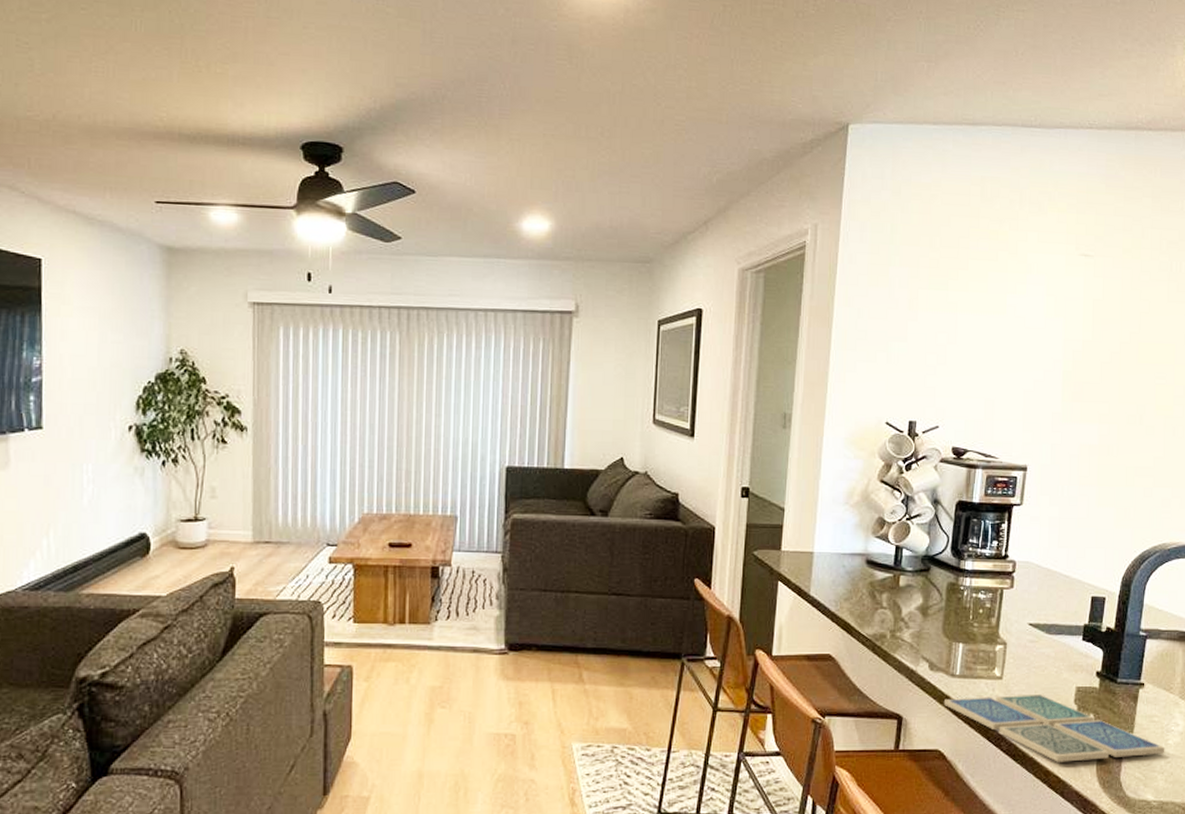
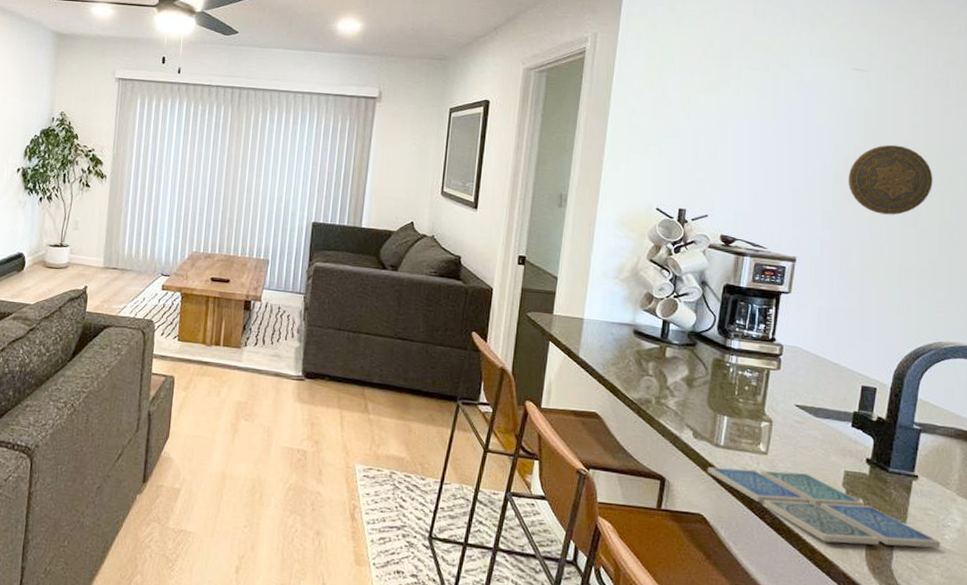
decorative plate: none [1076,336,1157,413] -> present [848,144,933,215]

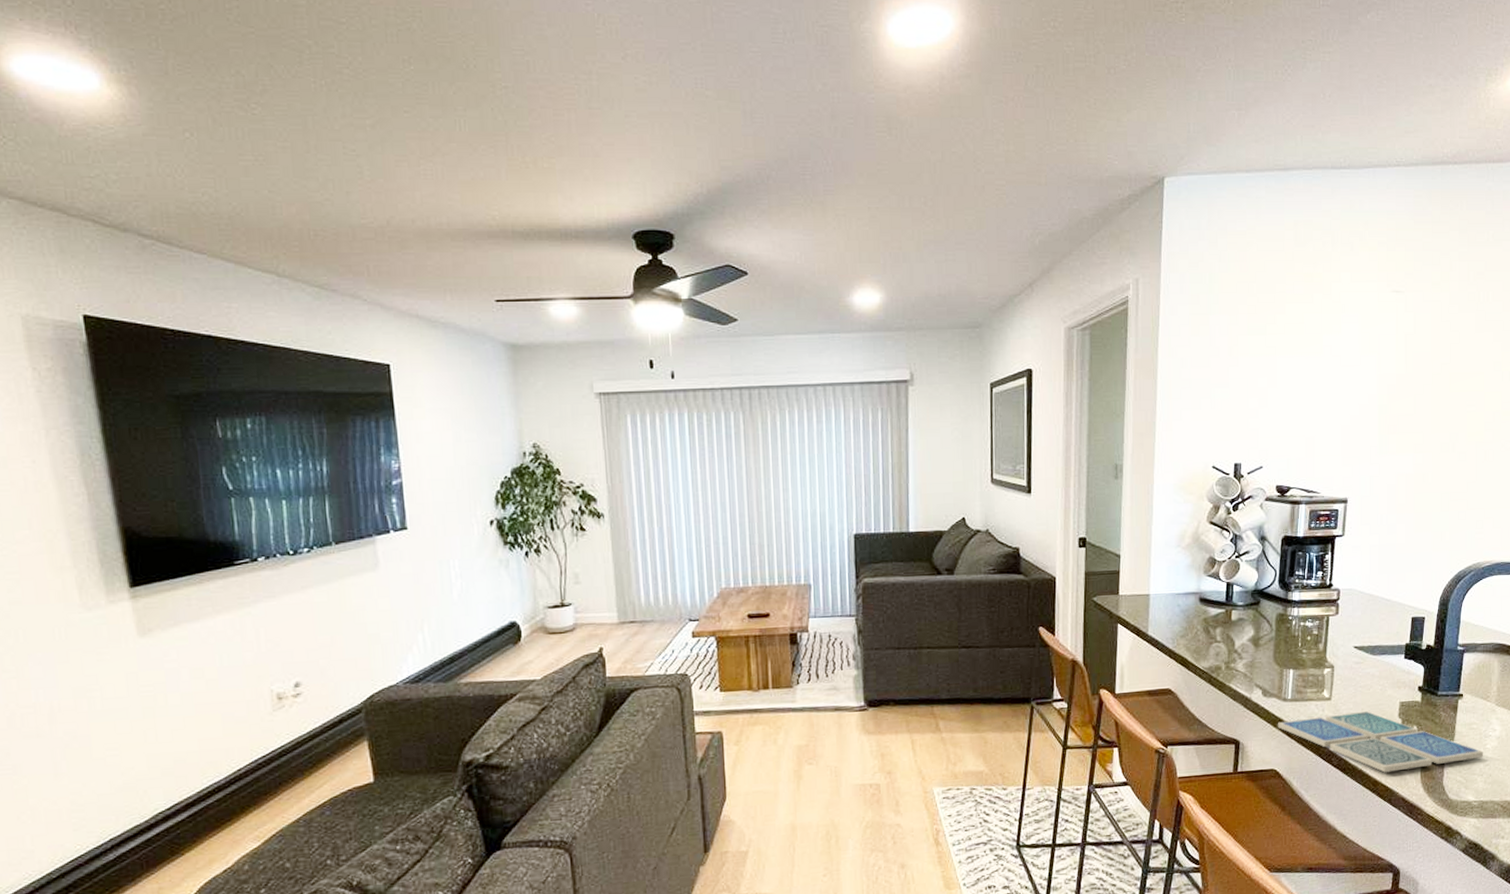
decorative plate: present [848,144,933,215] -> none [1392,368,1468,442]

